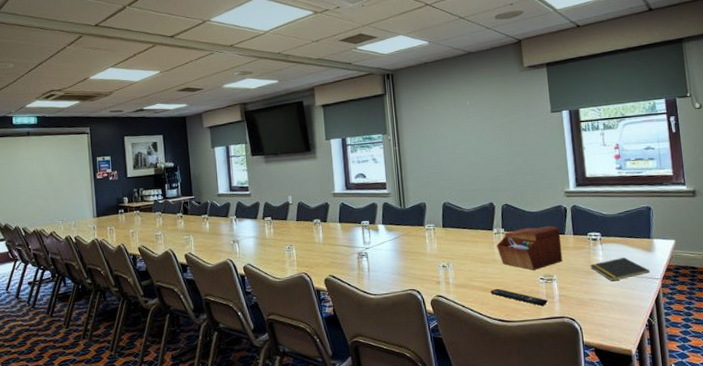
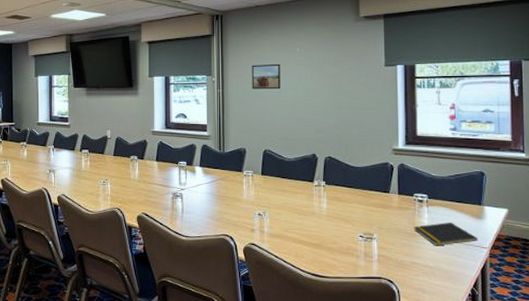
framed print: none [425,117,454,145] -> present [252,63,281,90]
remote control: present [490,288,547,307] -> none [306,242,365,265]
sewing box: present [496,225,563,270] -> none [315,182,385,227]

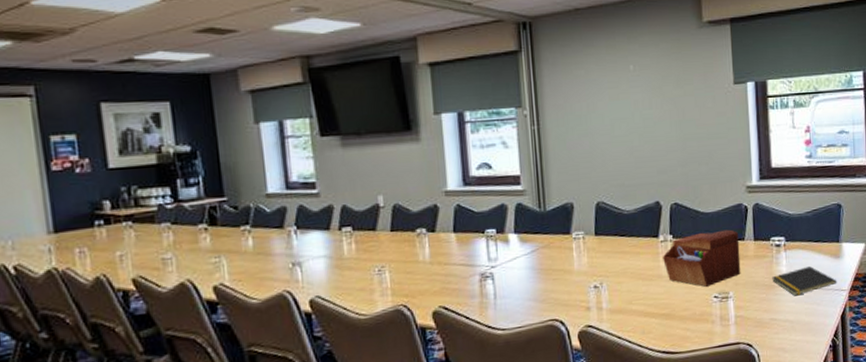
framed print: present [252,63,281,90] -> none [574,86,613,123]
sewing box: none [315,182,385,227] -> present [662,229,741,287]

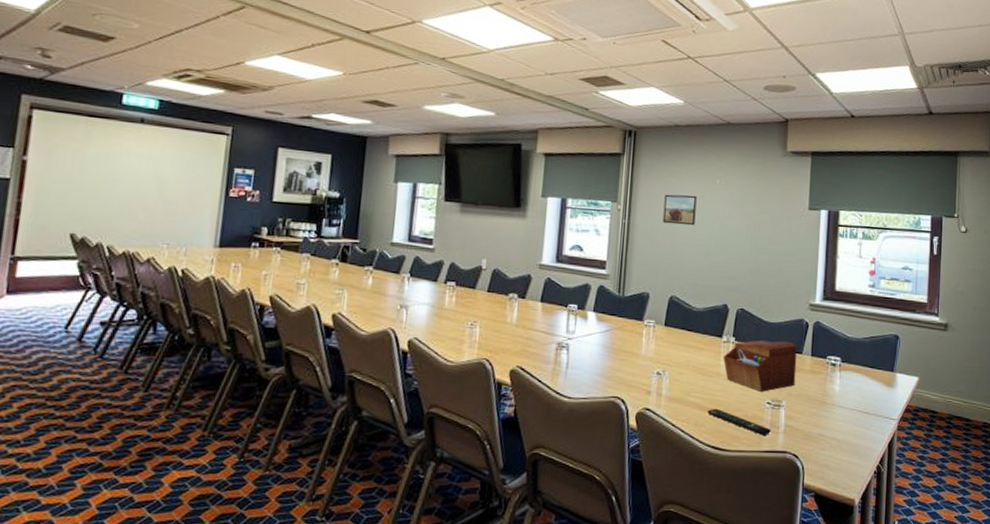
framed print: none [574,86,613,123] -> present [662,194,697,226]
remote control: none [653,311,721,332] -> present [707,408,771,437]
notepad: present [772,266,837,296] -> none [824,390,888,417]

